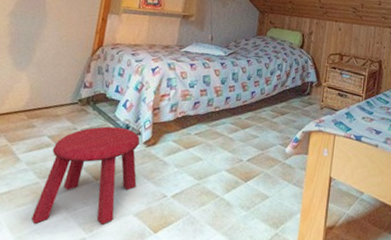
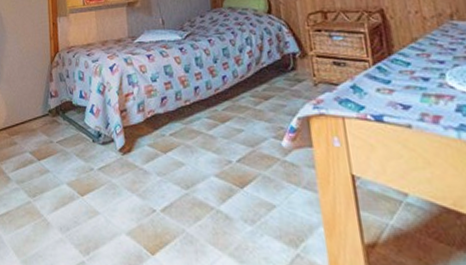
stool: present [31,126,140,224] -> none [31,136,122,246]

